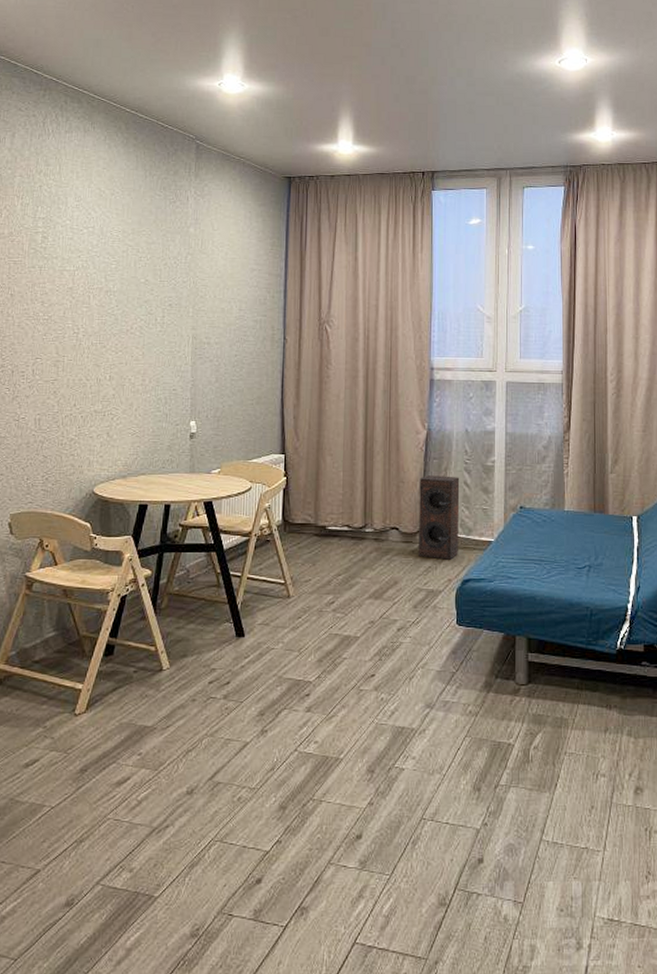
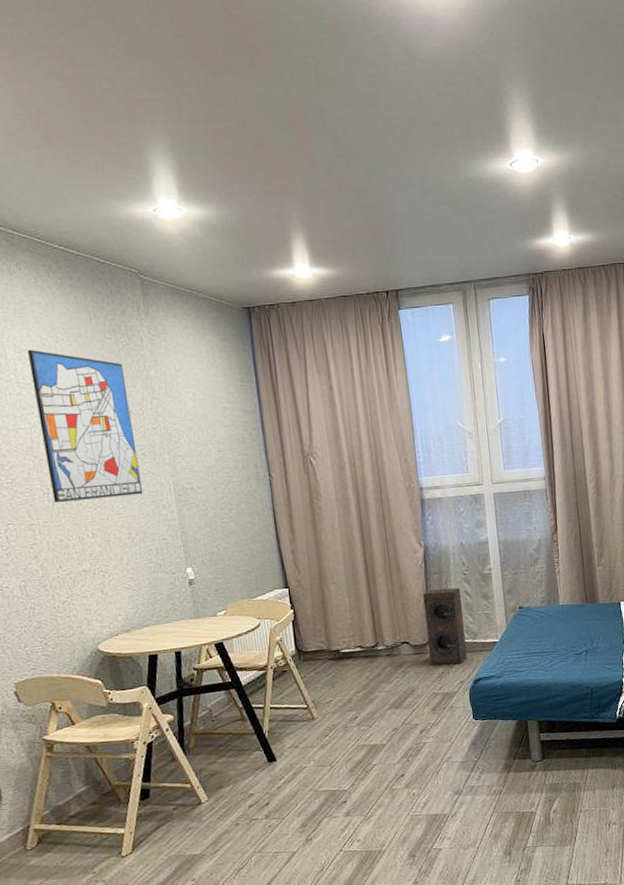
wall art: none [81,199,166,344] -> present [27,349,143,504]

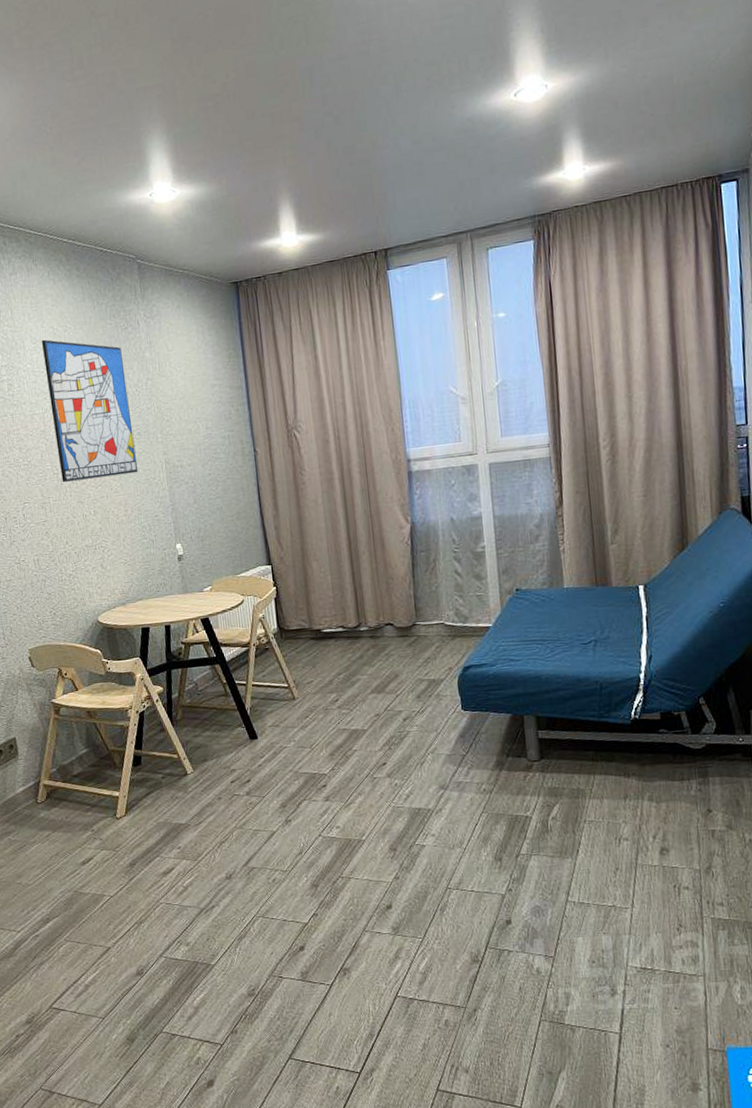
speaker: present [423,588,467,665] -> none [409,567,456,650]

